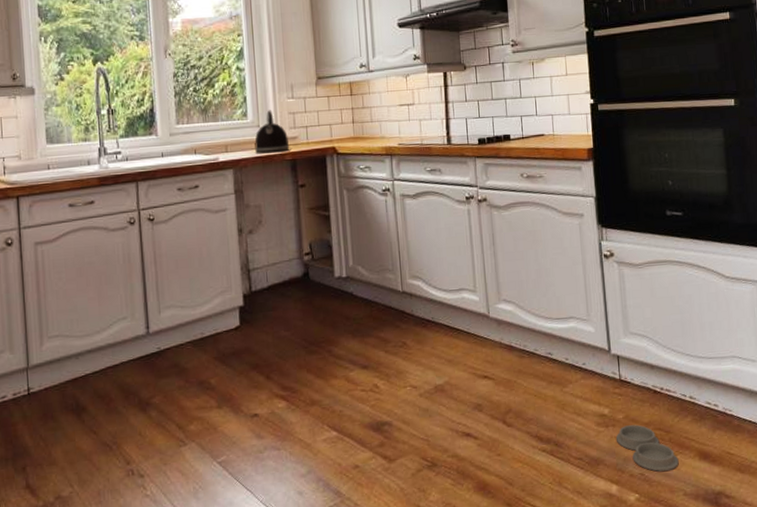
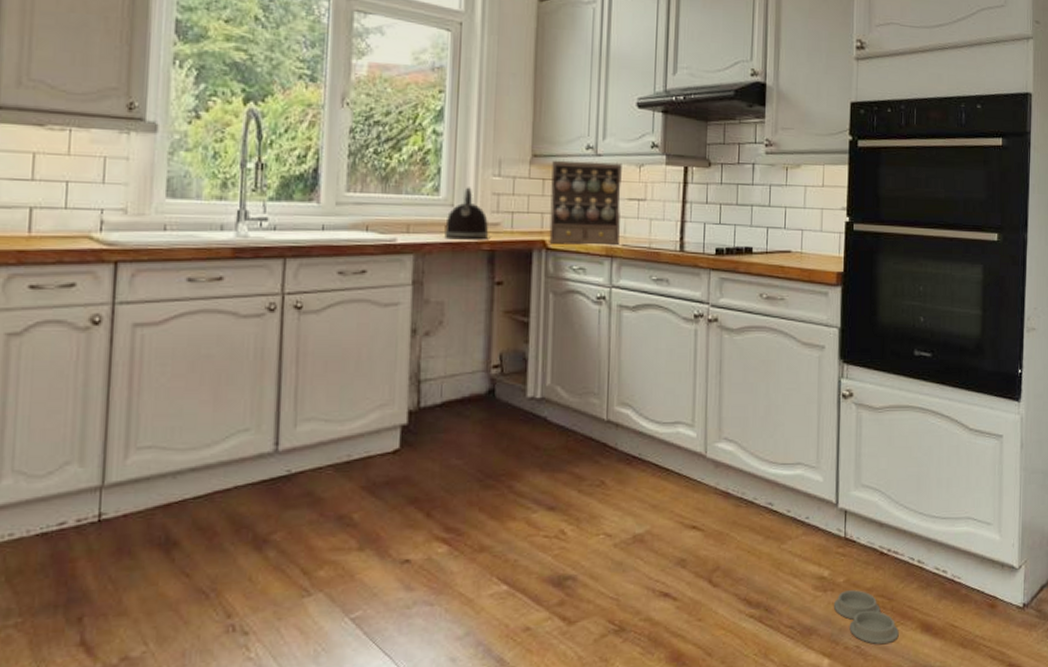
spice rack: none [334,76,396,149] -> present [549,160,622,245]

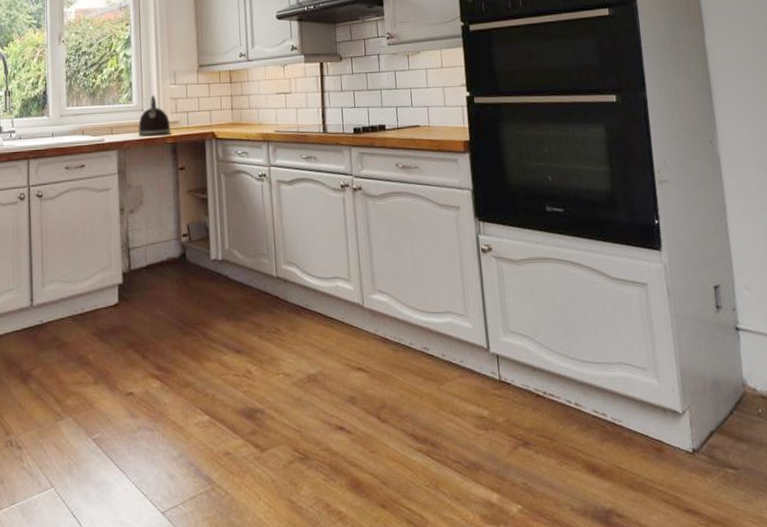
spice rack: present [549,160,622,245] -> none [214,65,273,134]
pet bowl: present [833,590,899,645] -> none [496,429,565,483]

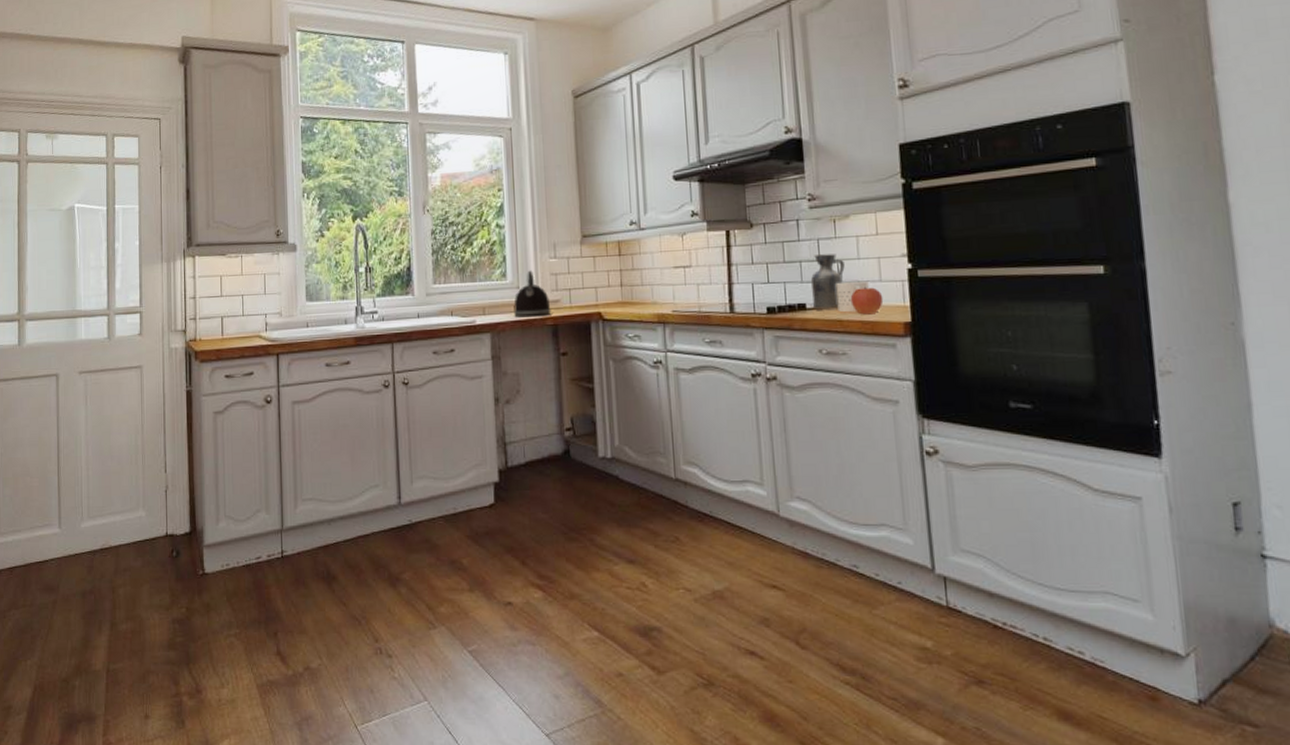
ceramic jug: none [389,83,417,131] -> present [810,253,845,311]
mug: none [409,106,436,133] -> present [836,280,869,313]
fruit: none [421,111,447,135] -> present [850,286,884,315]

